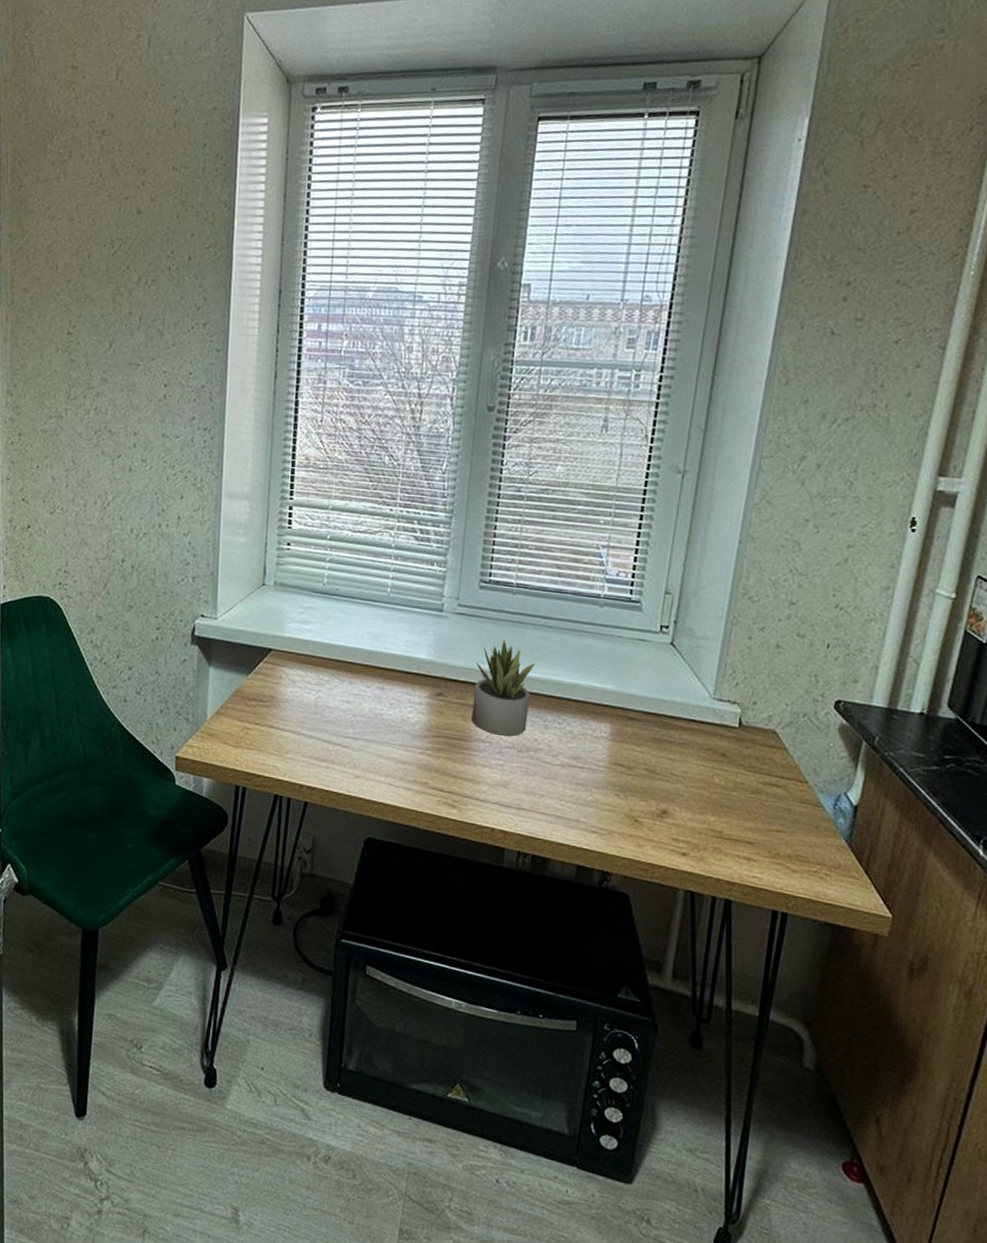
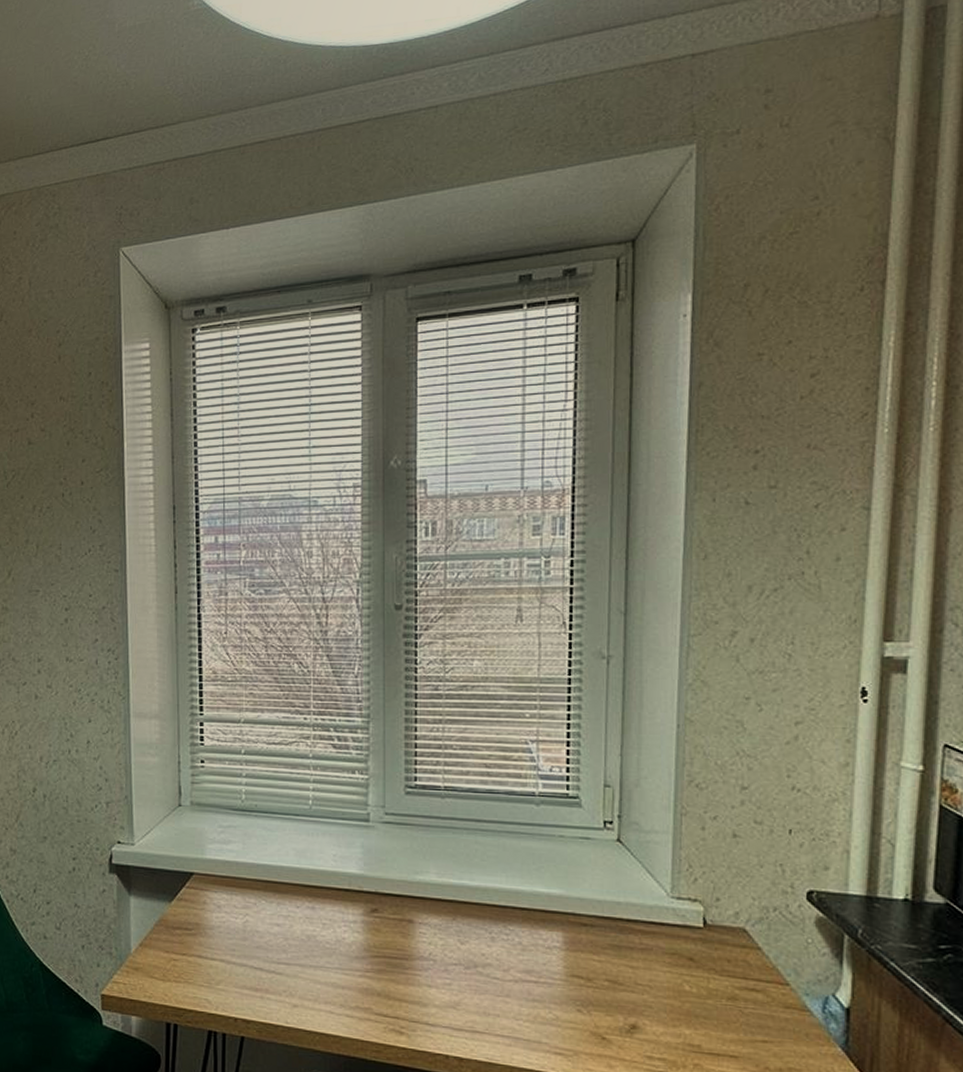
succulent plant: present [471,640,536,736] -> none [411,847,474,952]

